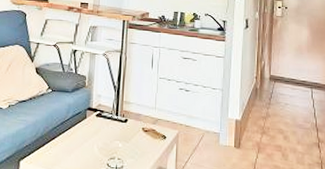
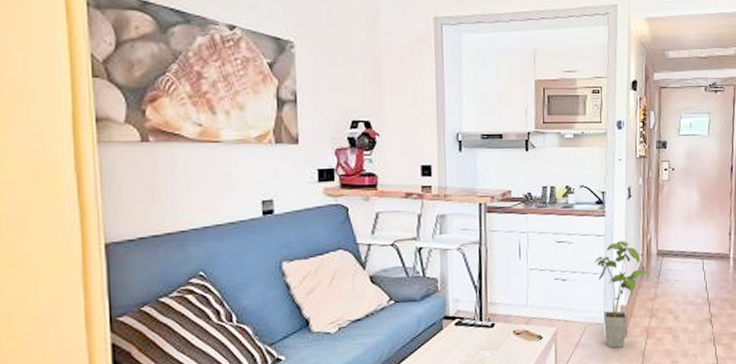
house plant: none [214,63,264,157] -> present [594,241,651,348]

